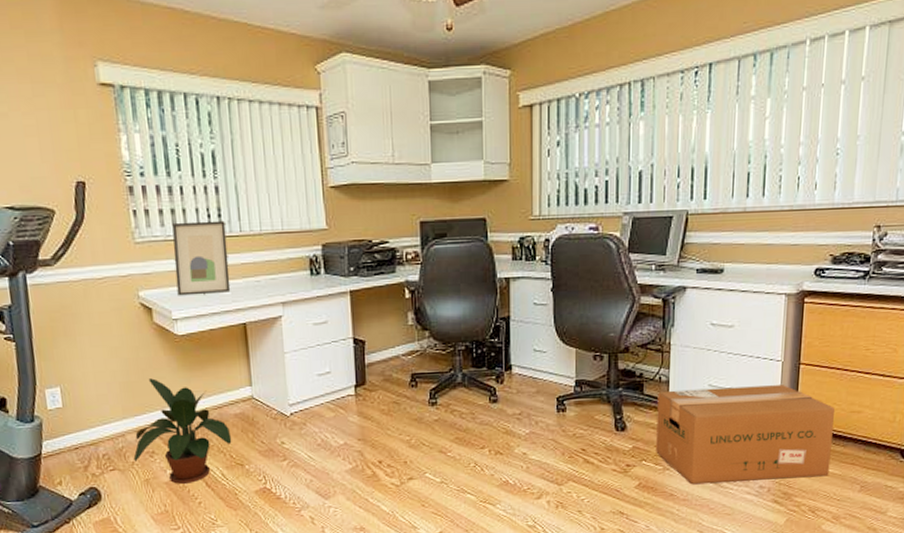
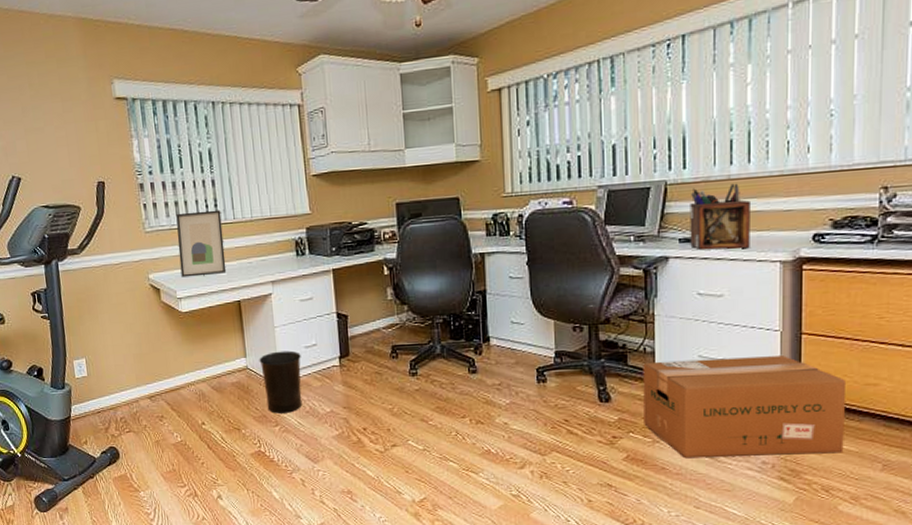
potted plant: present [133,378,232,484] -> none [146,351,230,446]
waste bin: none [266,378,314,447] -> present [259,350,303,413]
desk organizer: none [706,216,762,282] -> present [690,183,750,251]

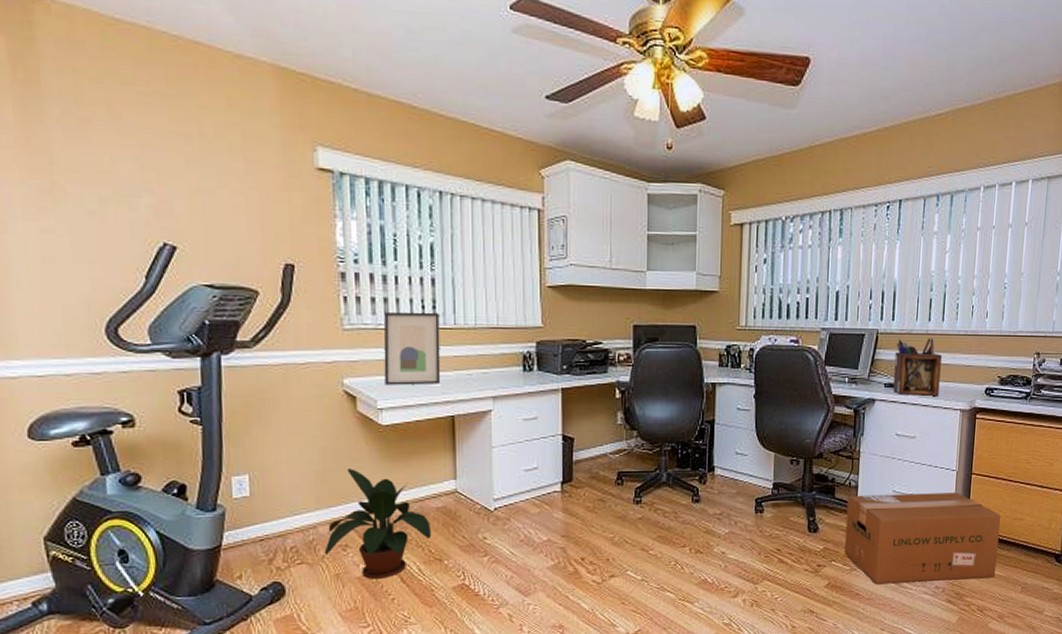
potted plant: none [146,351,230,446] -> present [324,469,432,579]
waste bin: present [259,350,303,413] -> none [471,473,519,542]

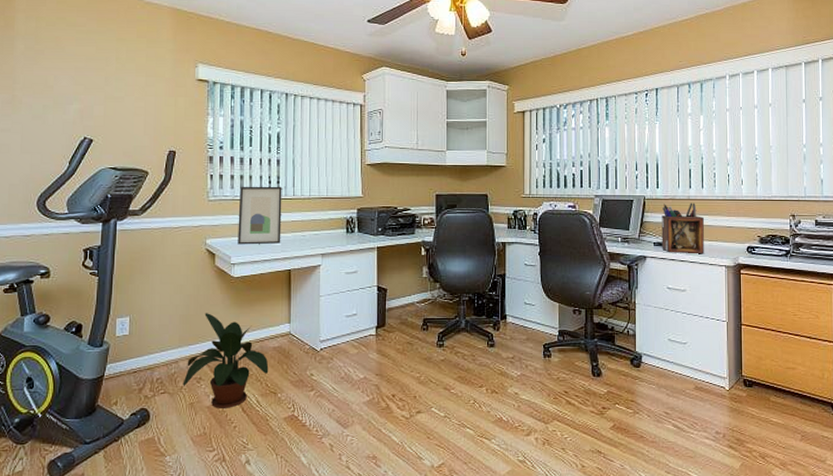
box: present [844,493,1001,585] -> none [627,342,774,428]

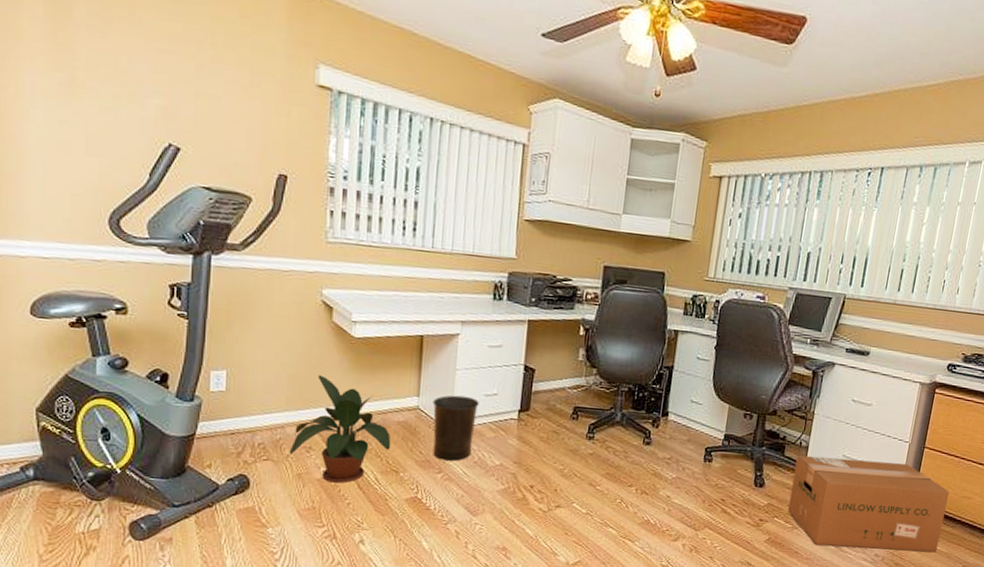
picture frame: present [238,186,283,245] -> none [361,229,420,304]
waste bin: none [302,319,342,378] -> present [432,395,479,461]
box: none [627,342,774,428] -> present [788,455,950,553]
desk organizer: present [661,203,704,254] -> none [854,306,907,368]

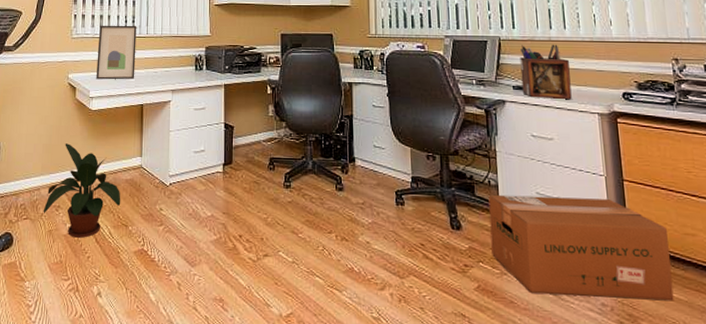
picture frame: none [361,229,420,304] -> present [96,25,138,80]
waste bin: present [432,395,479,461] -> none [153,153,190,214]
desk organizer: none [854,306,907,368] -> present [520,44,572,100]

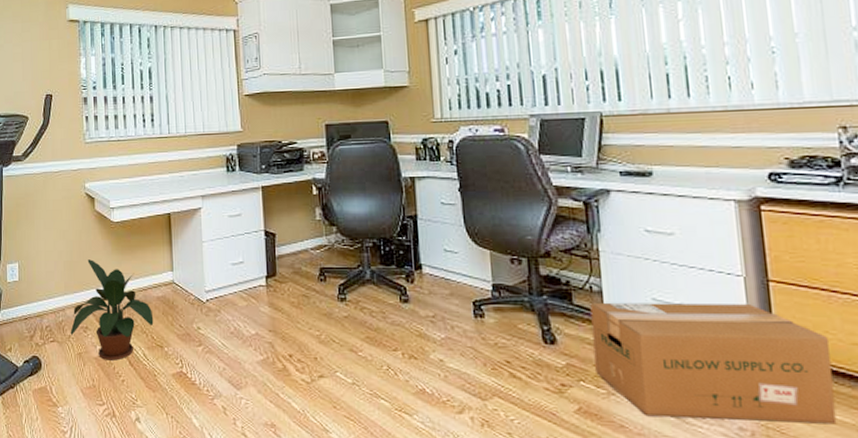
picture frame: present [96,25,138,80] -> none [114,124,159,188]
desk organizer: present [520,44,572,100] -> none [628,117,699,186]

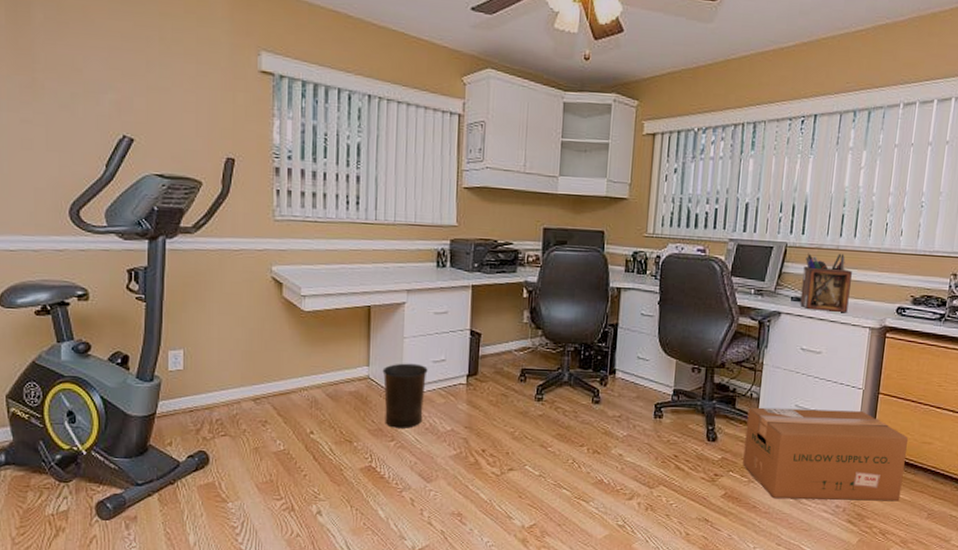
potted plant: present [70,259,154,361] -> none [246,350,344,455]
waste bin: none [185,267,228,333] -> present [382,363,428,428]
desk organizer: none [628,117,699,186] -> present [800,253,852,313]

